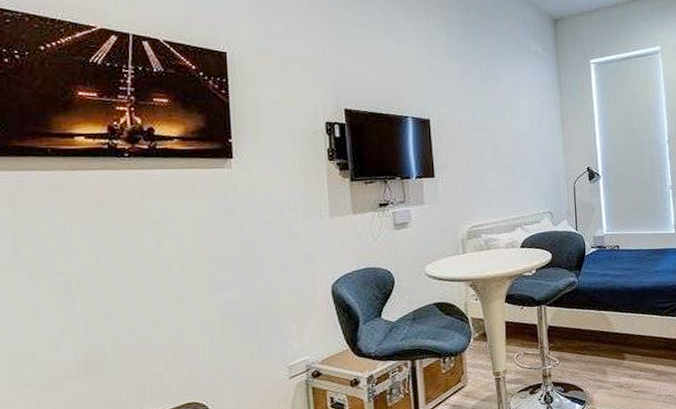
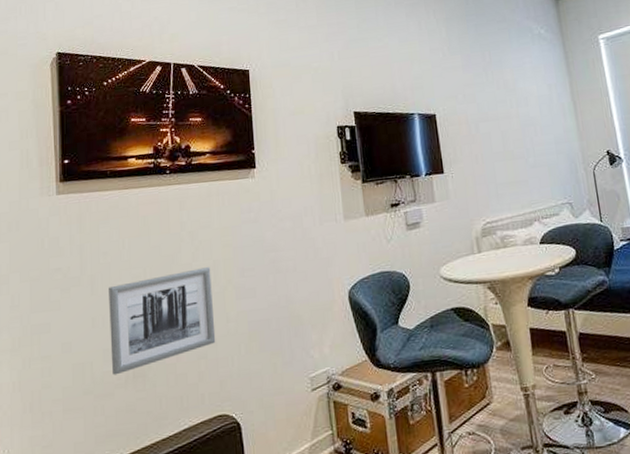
wall art: none [52,257,185,366] -> present [109,267,216,376]

